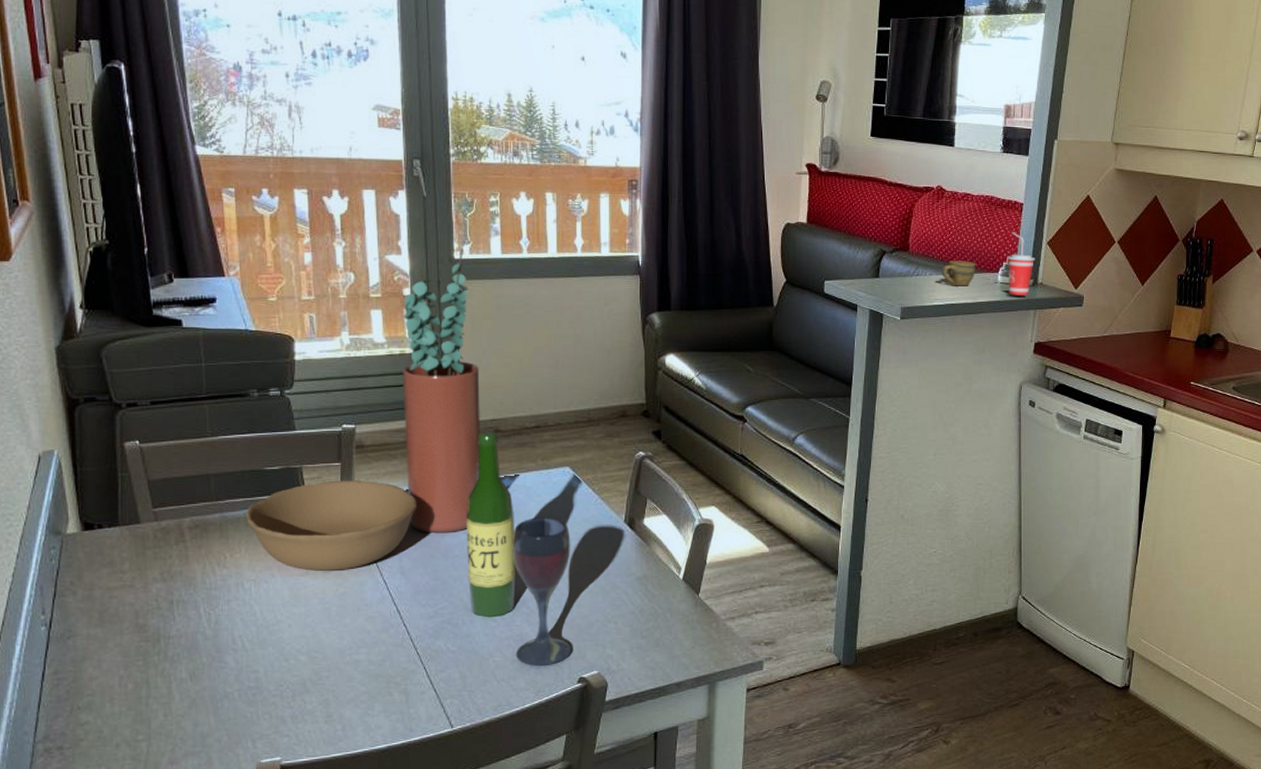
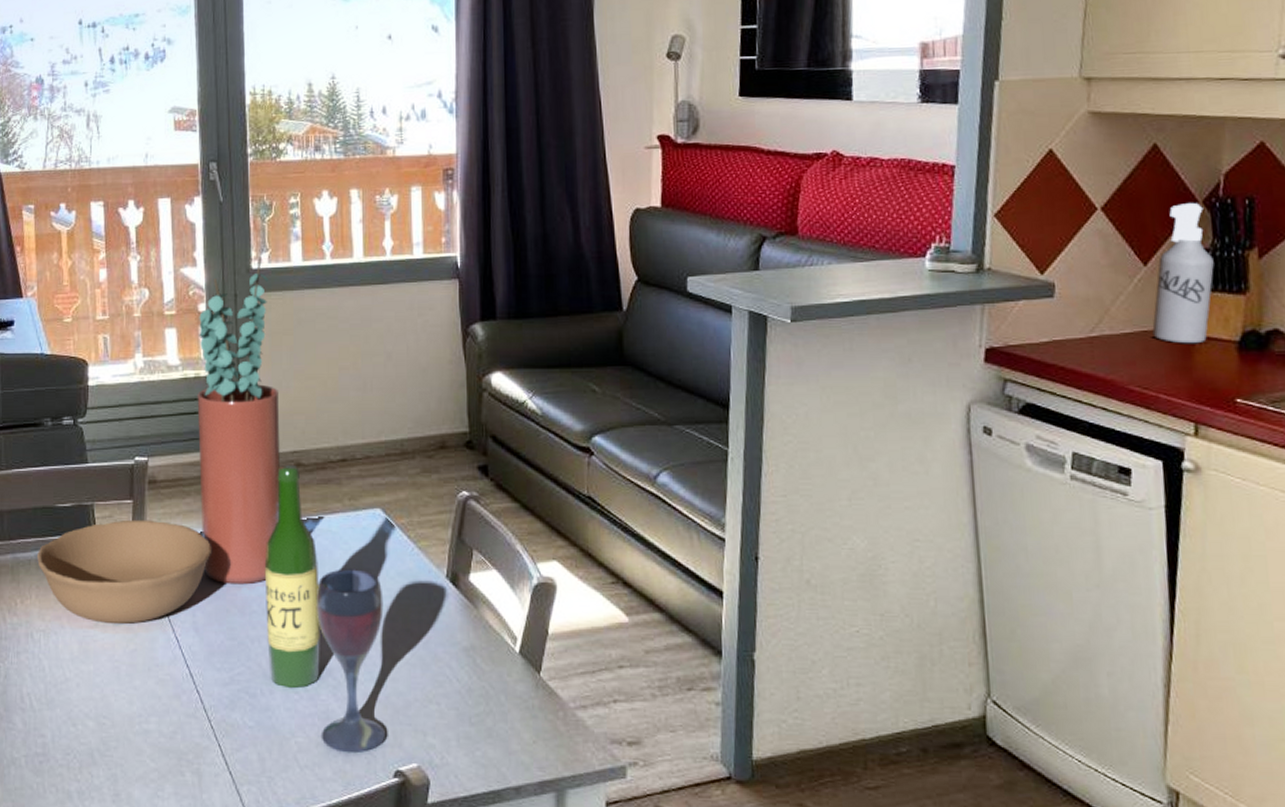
cup: present [941,261,976,286] -> none [844,244,893,277]
beverage cup: present [1008,232,1036,295] -> none [937,203,978,286]
spray bottle: none [1143,240,1185,343] -> present [1152,202,1214,344]

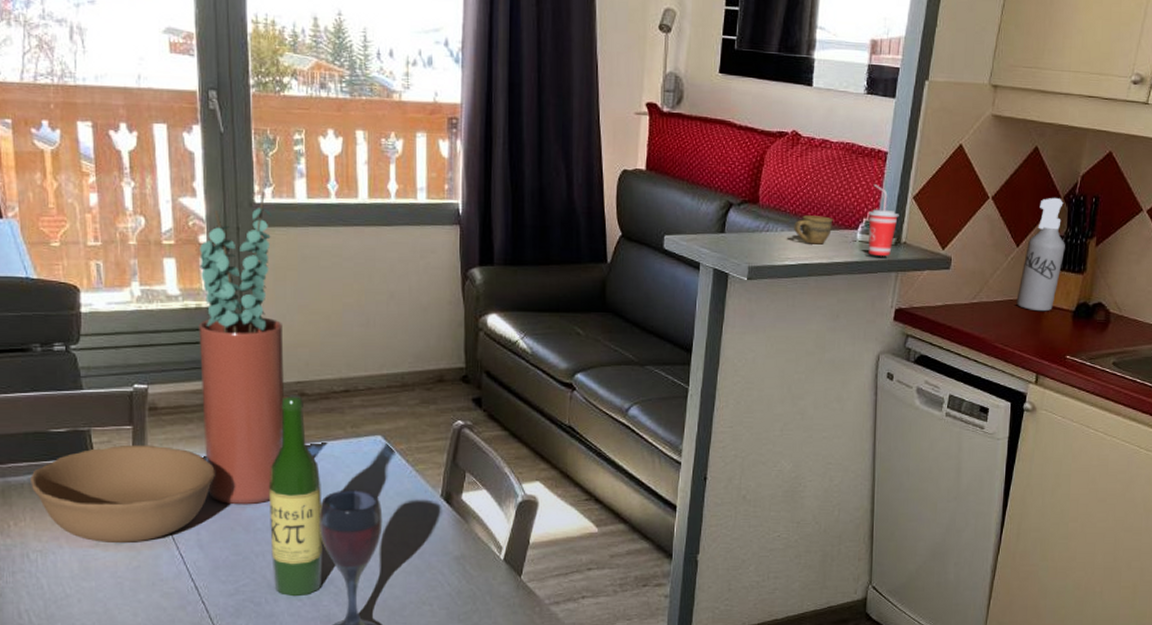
cup: none [844,244,893,277] -> present [794,215,833,245]
beverage cup: none [937,203,978,286] -> present [868,184,899,256]

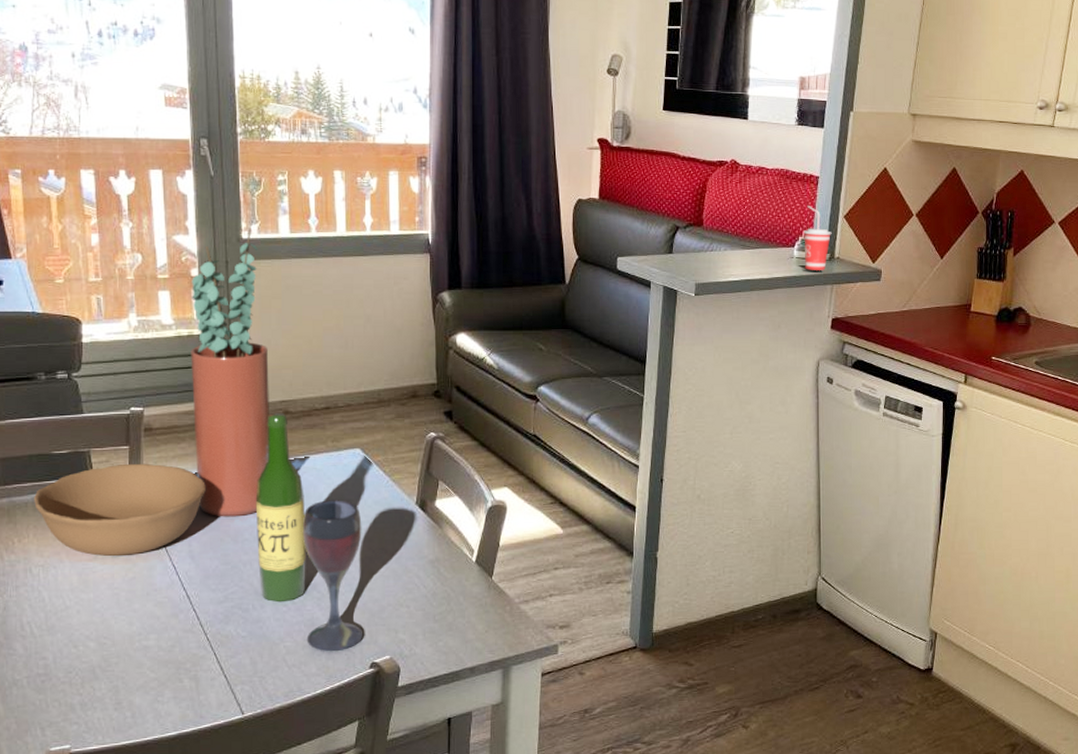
cup: present [794,215,833,245] -> none [736,235,772,262]
spray bottle: present [1016,197,1065,312] -> none [943,213,985,317]

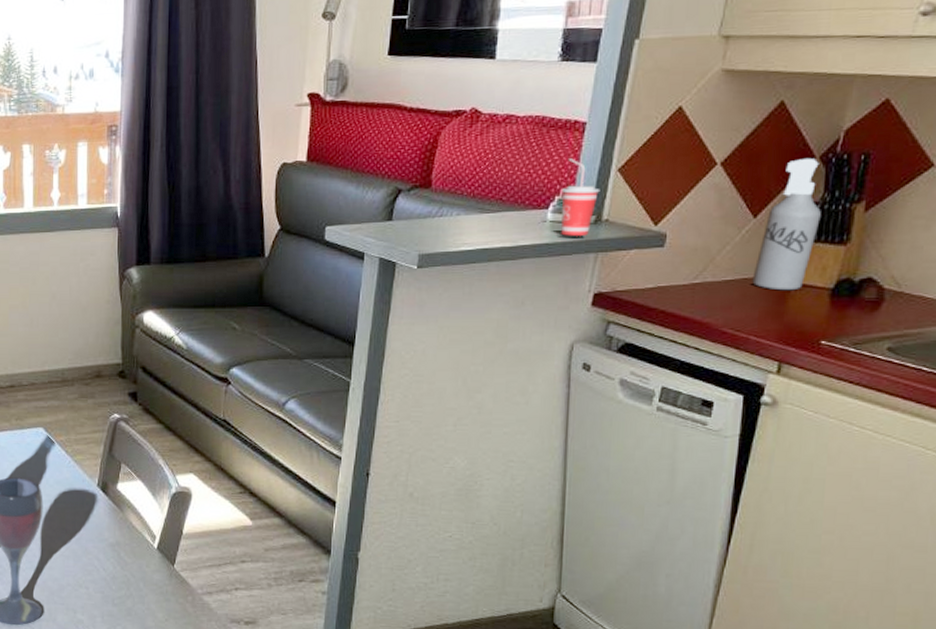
spray bottle: none [943,213,985,317] -> present [752,157,821,291]

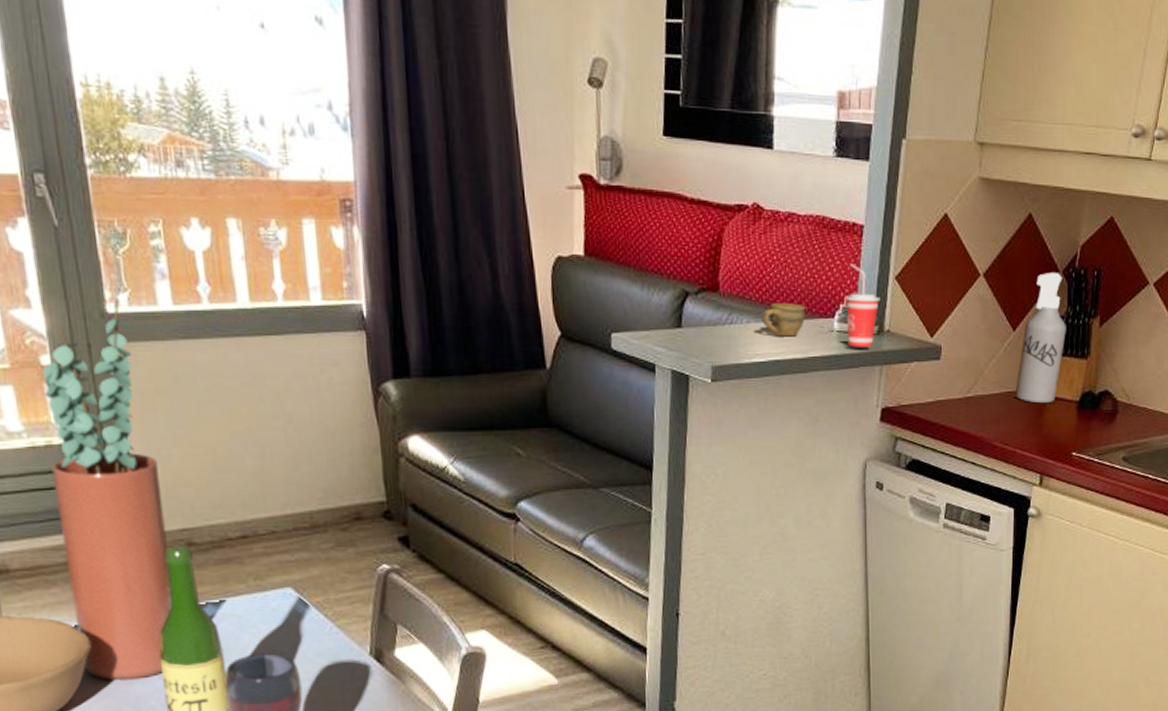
cup: none [472,196,519,227] -> present [761,303,806,337]

